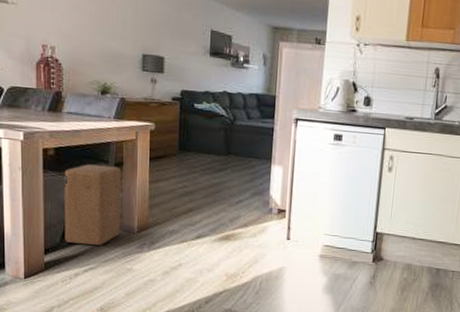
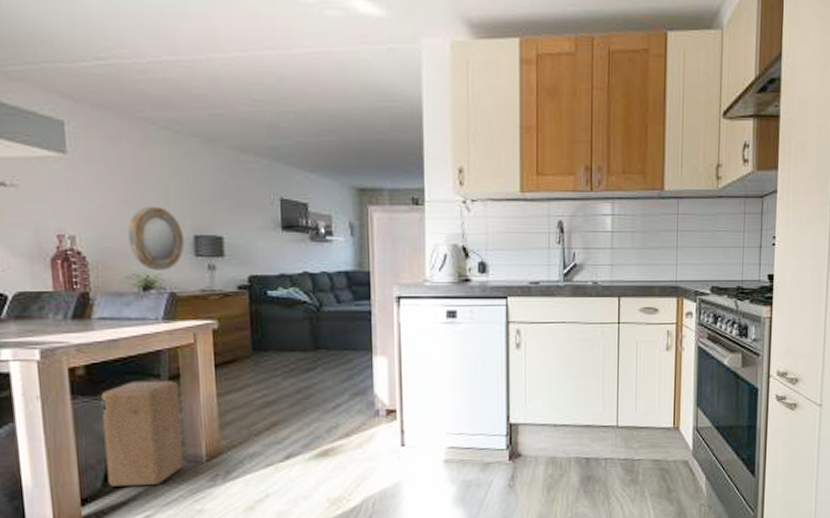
home mirror: none [93,27,135,80] -> present [127,206,184,270]

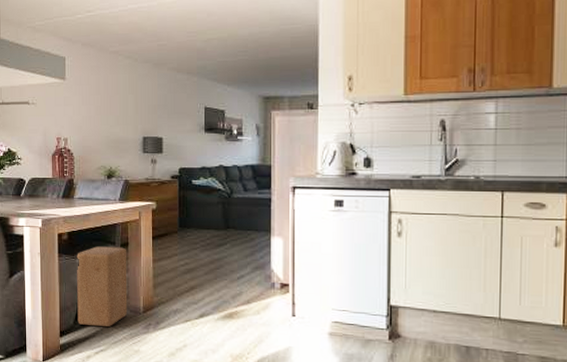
home mirror: present [127,206,184,270] -> none [99,115,136,163]

